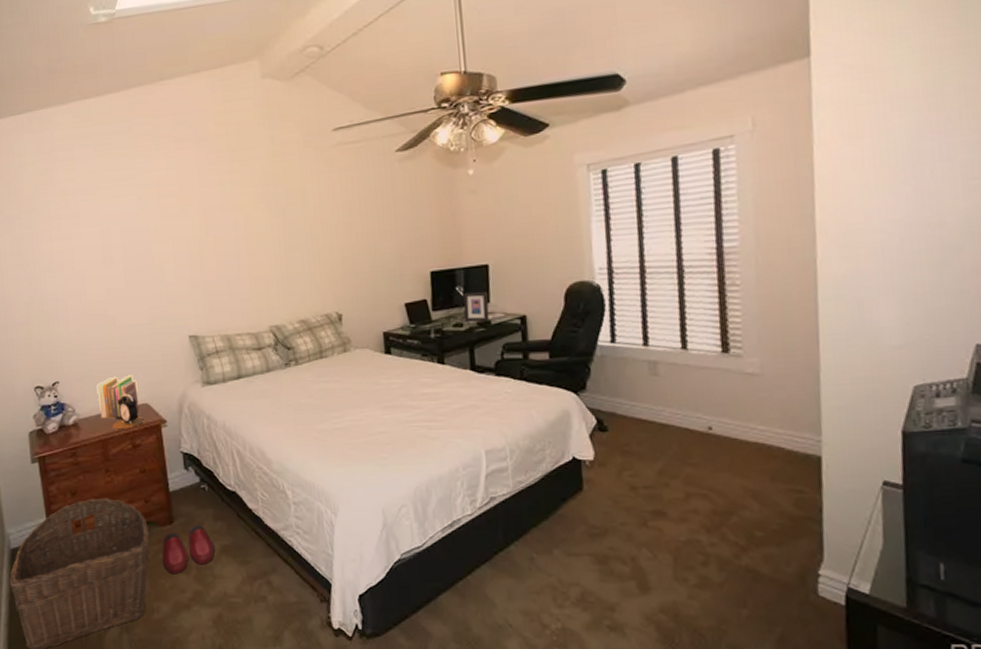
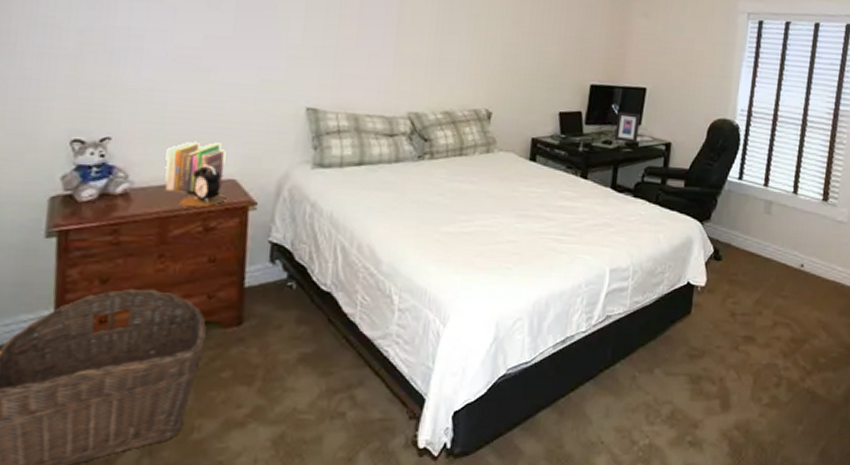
slippers: present [162,524,215,575] -> none [217,328,291,386]

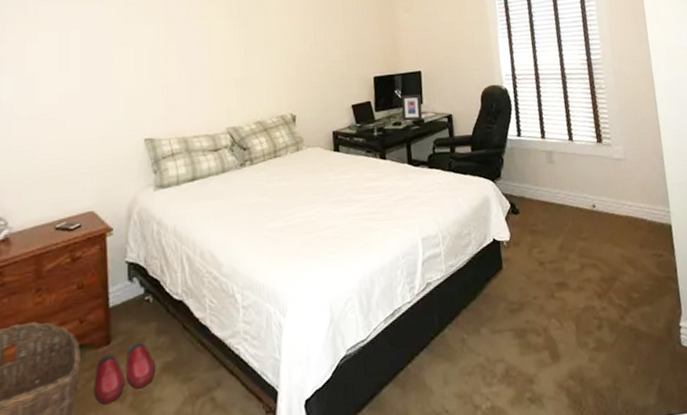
books: present [166,143,224,193] -> none [37,183,83,231]
alarm clock: present [181,164,226,208] -> none [51,202,88,243]
slippers: none [217,328,291,386] -> present [94,341,155,405]

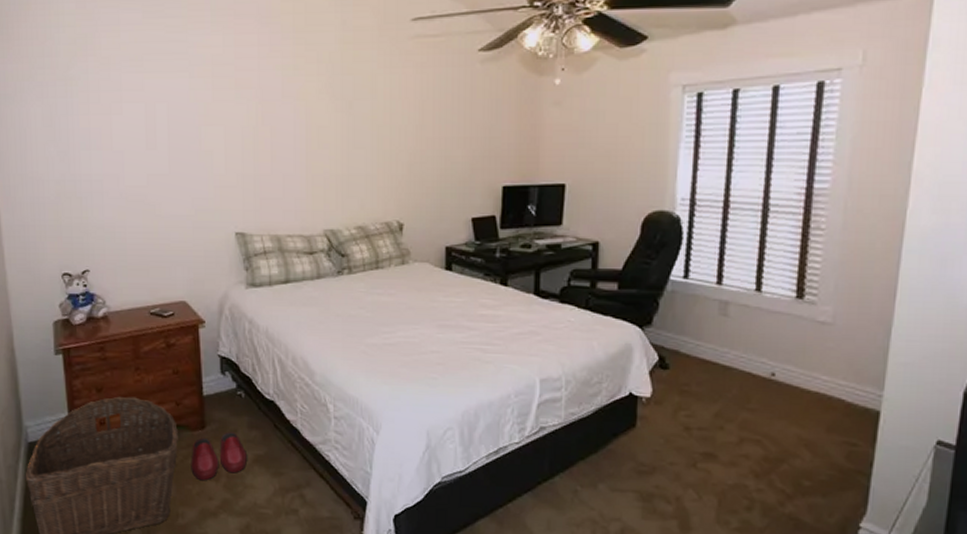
picture frame: present [401,94,423,121] -> none [534,212,561,245]

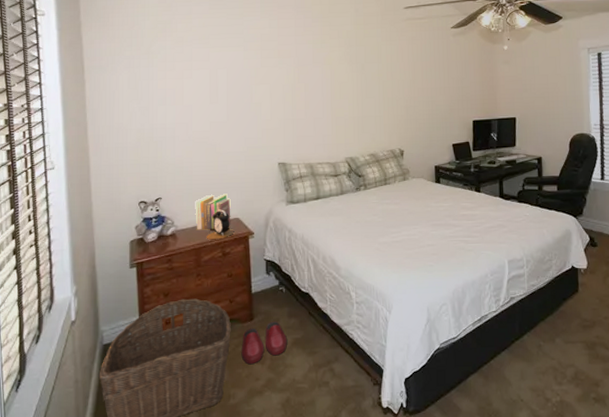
books: none [132,270,176,314] -> present [196,195,231,230]
alarm clock: none [147,289,181,327] -> present [207,209,234,240]

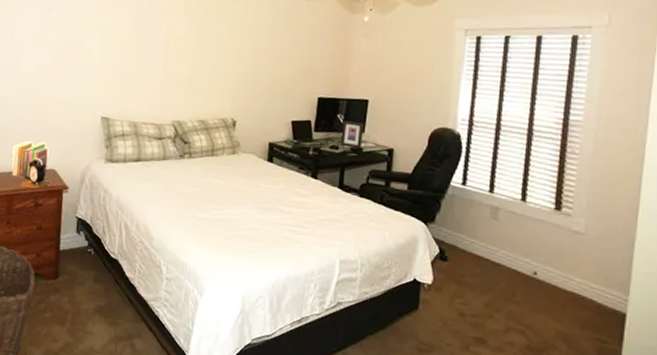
slippers: present [241,321,287,365] -> none [42,283,90,325]
picture frame: none [496,137,515,161] -> present [341,120,364,148]

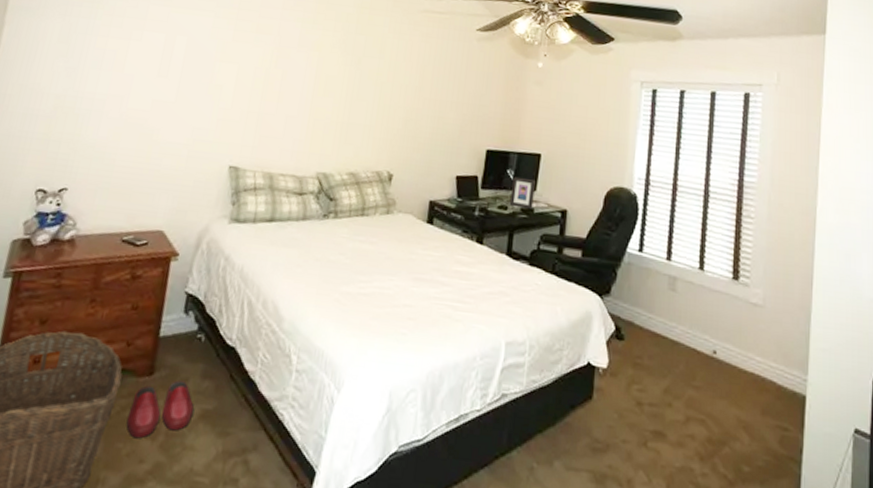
books: present [12,142,48,178] -> none [105,195,157,241]
alarm clock: present [21,157,49,189] -> none [115,215,154,256]
slippers: none [42,283,90,325] -> present [126,380,194,439]

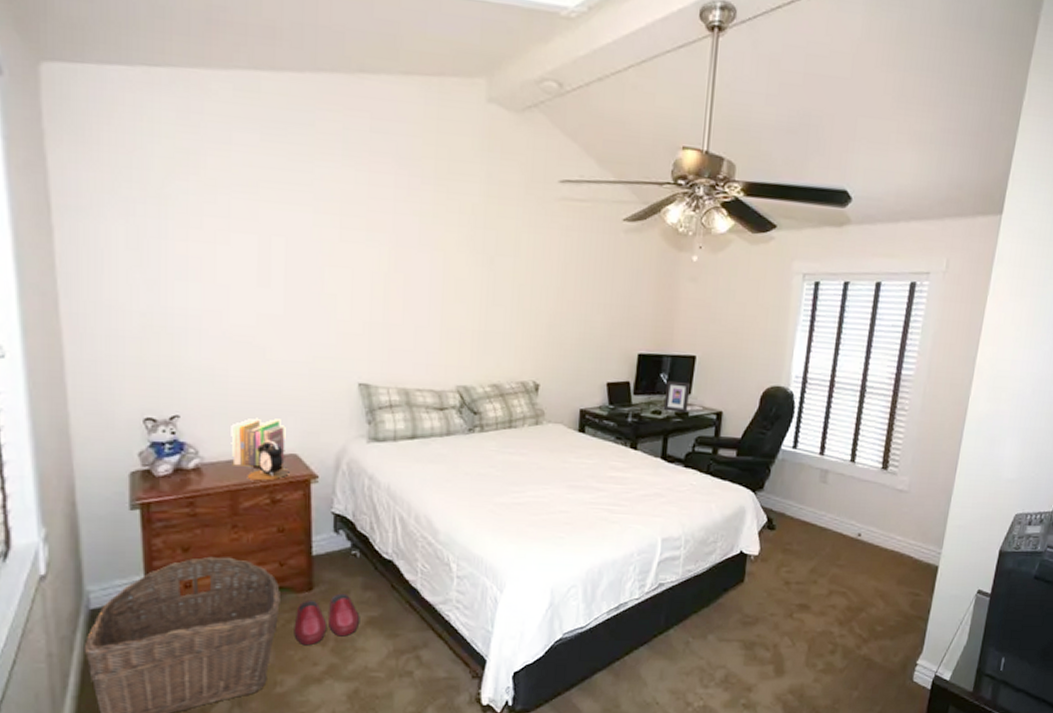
books: none [105,195,157,241] -> present [232,419,285,467]
alarm clock: none [115,215,154,256] -> present [248,440,290,481]

